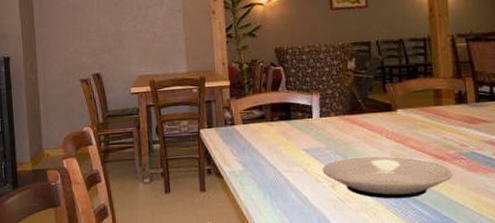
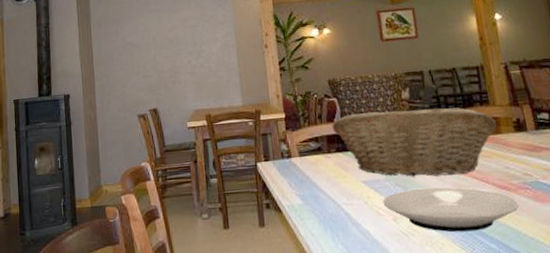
fruit basket: none [276,79,438,146] -> present [332,107,497,177]

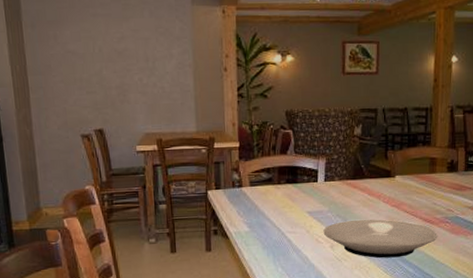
fruit basket: present [332,107,497,177] -> none [284,146,433,209]

